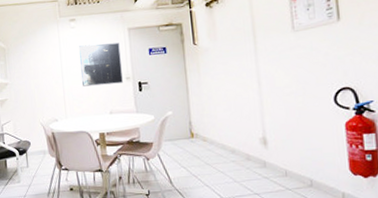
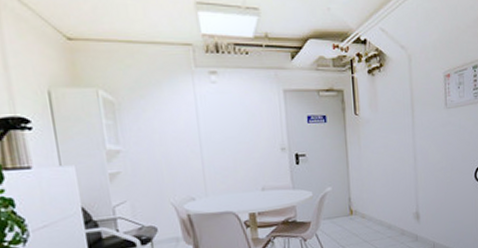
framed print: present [79,42,123,87] -> none [222,105,277,158]

